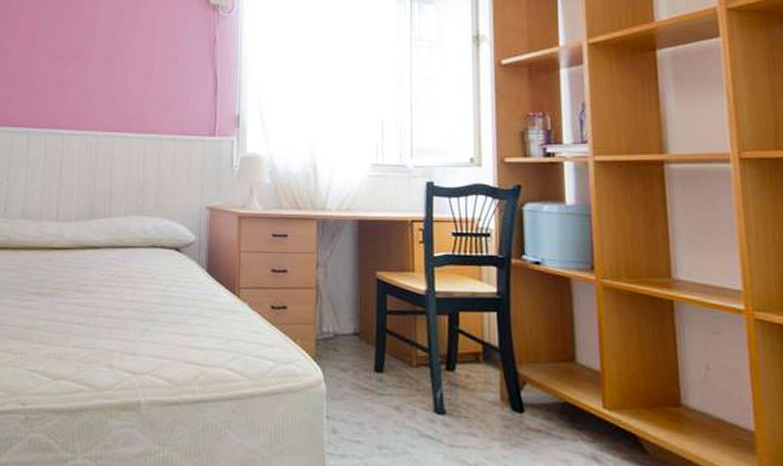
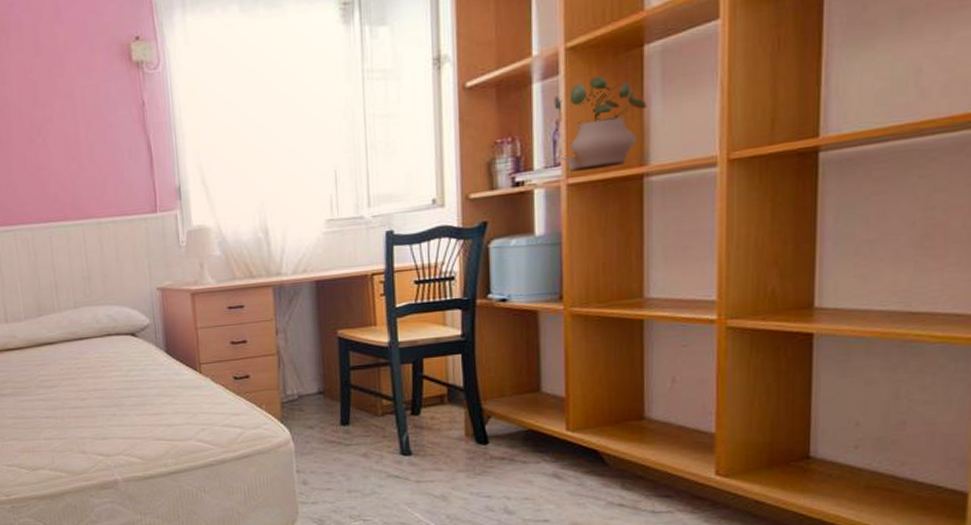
potted plant: none [579,70,662,151] -> present [554,76,647,172]

